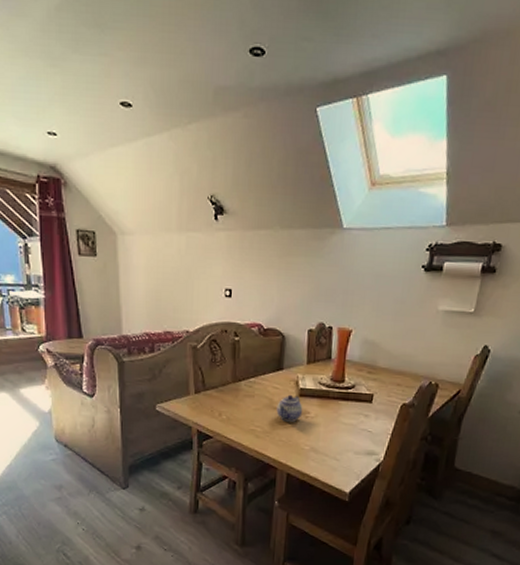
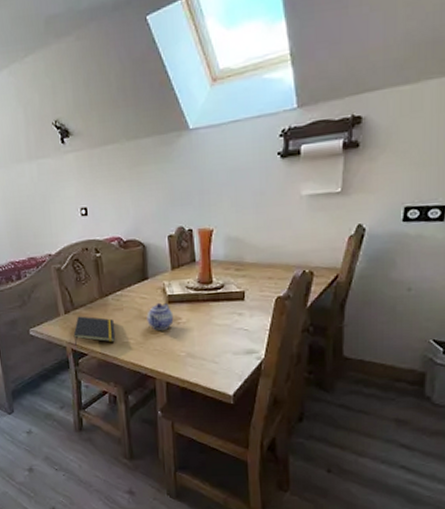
notepad: none [200,397,244,428] -> present [73,316,116,346]

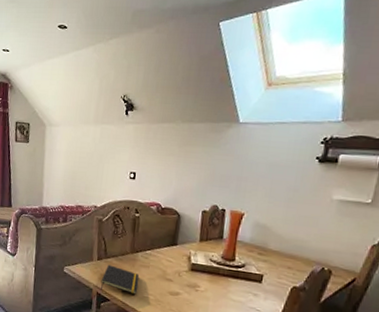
teapot: present [146,302,174,330] -> none [168,268,194,294]

